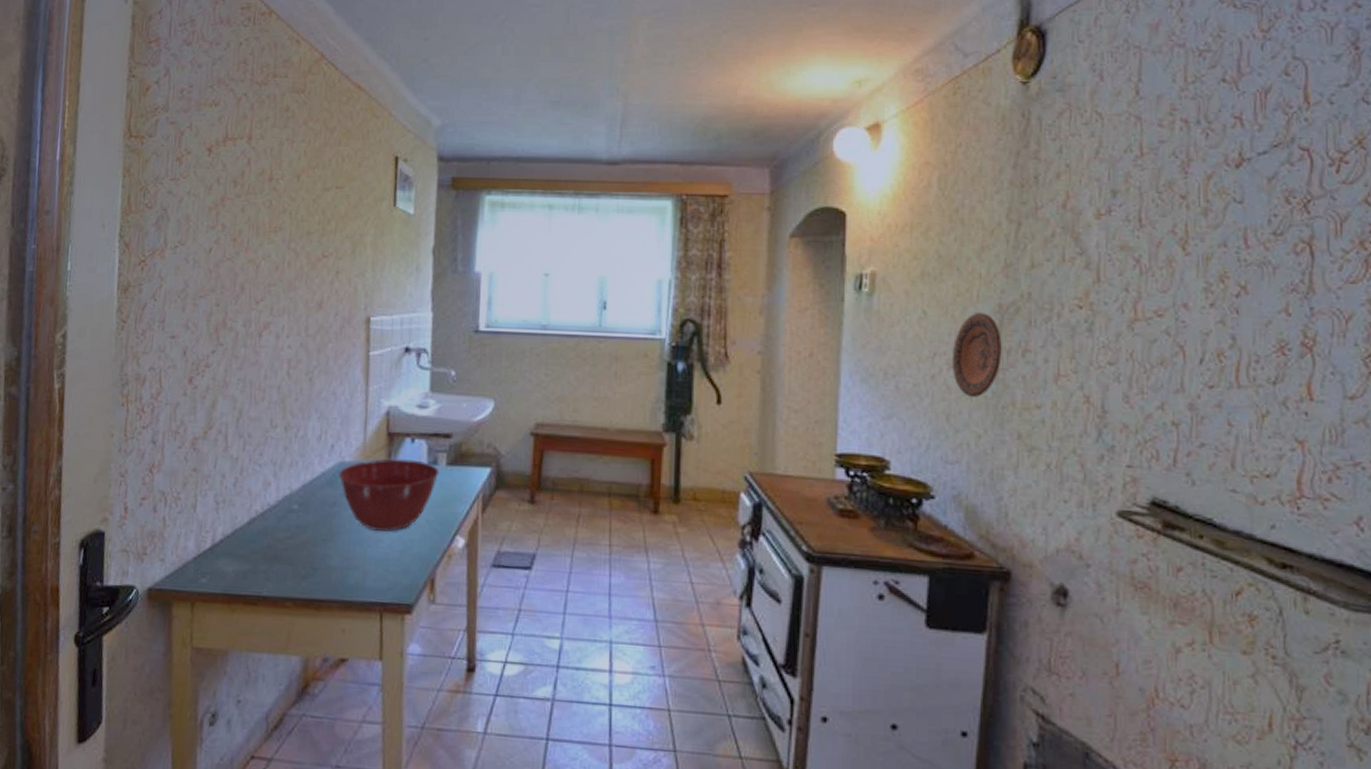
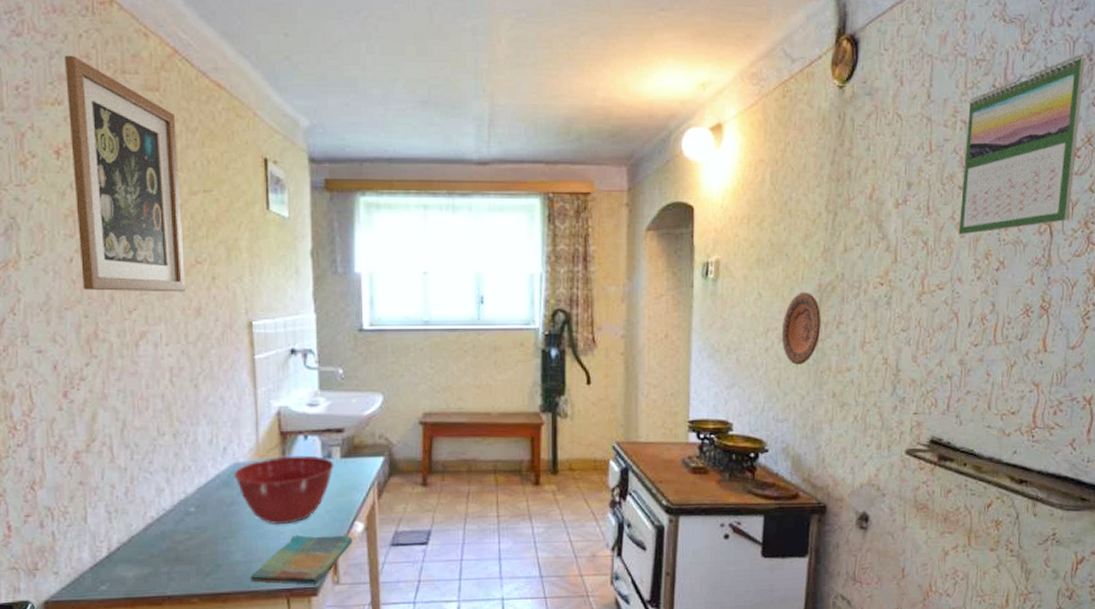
wall art: none [218,61,317,285] -> present [65,55,185,292]
dish towel: none [345,544,452,601] -> present [250,534,353,585]
calendar: none [1182,40,1350,253] -> present [958,53,1086,235]

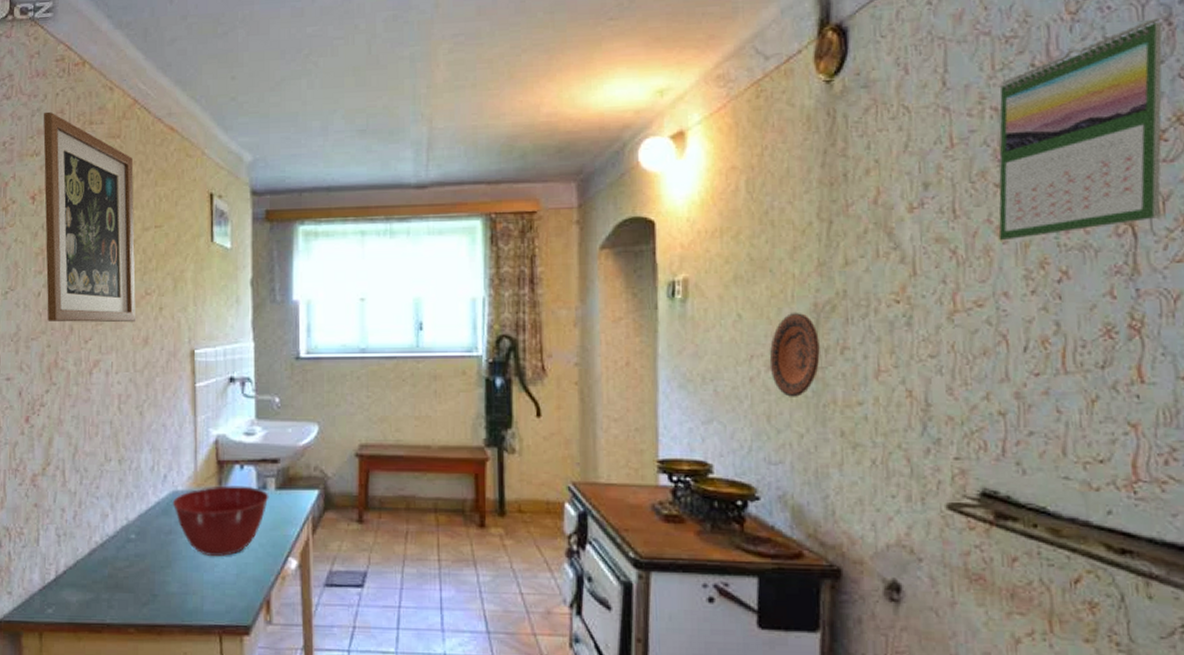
dish towel: present [250,534,353,585] -> none [184,568,286,623]

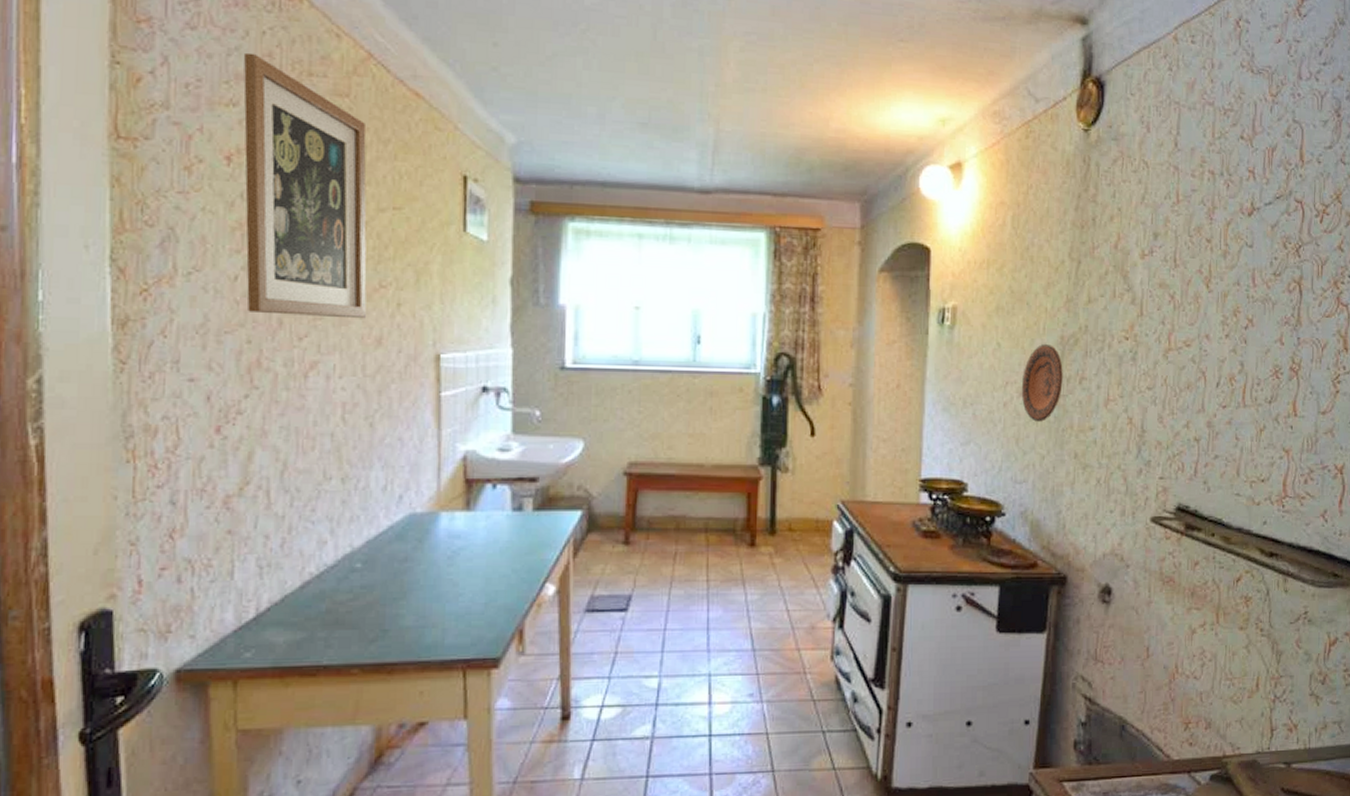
mixing bowl: present [172,485,269,556] -> none [409,507,526,584]
calendar: present [998,17,1163,241] -> none [1206,108,1334,290]

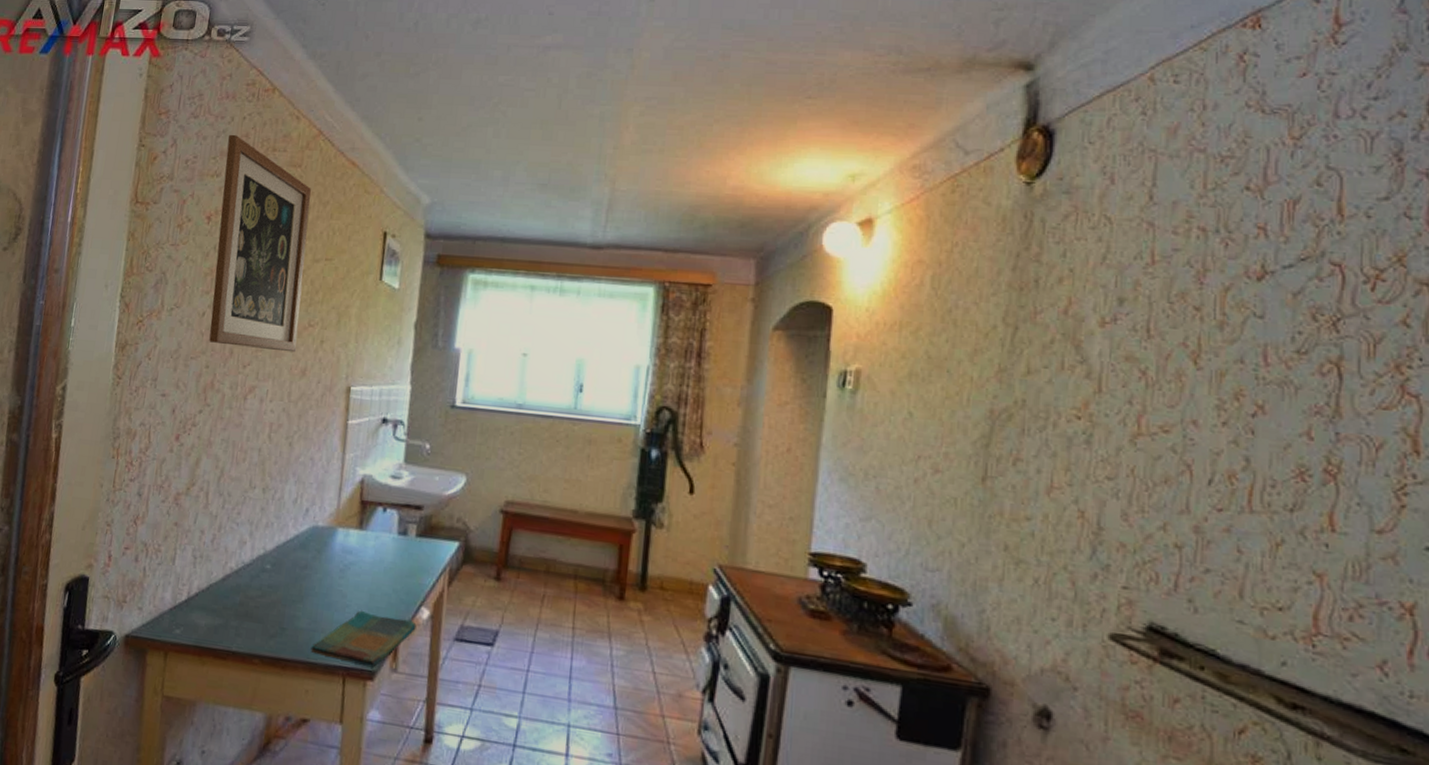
dish towel: none [421,596,542,655] -> present [310,610,417,668]
decorative plate: present [1021,344,1063,422] -> none [936,417,992,505]

